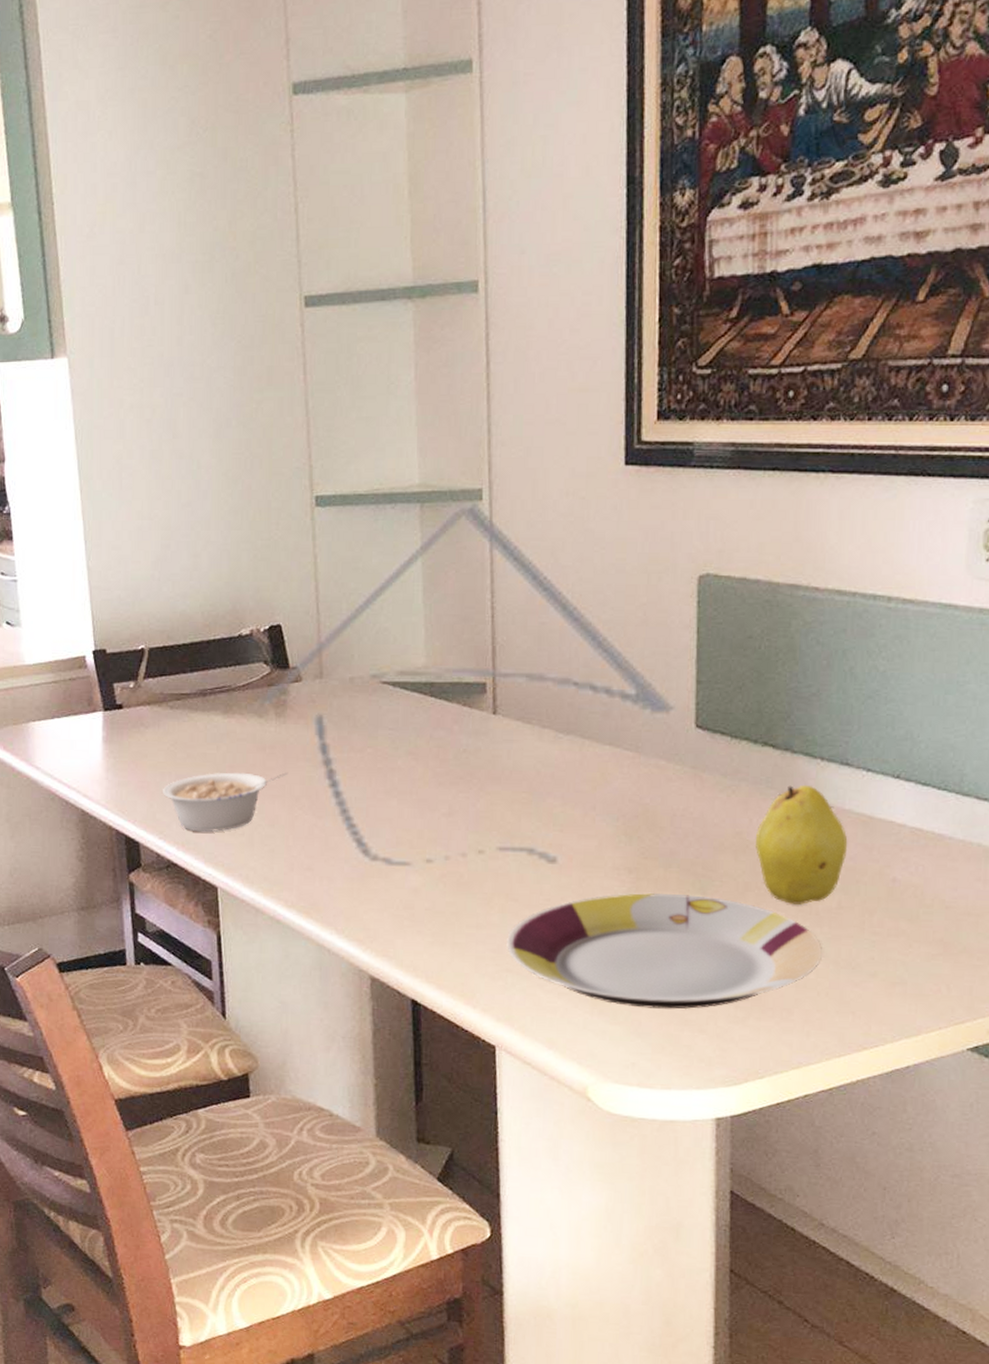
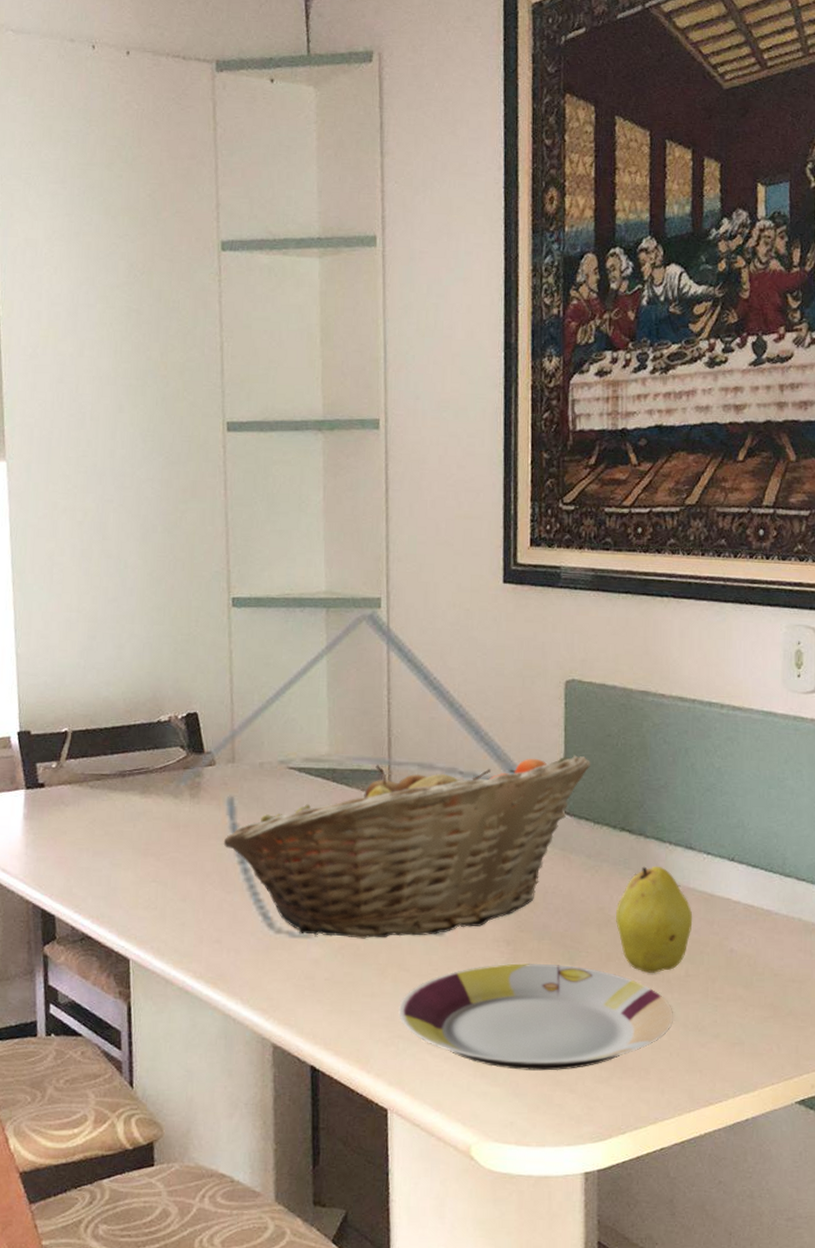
legume: present [162,772,288,832] -> none [79,849,200,906]
fruit basket: none [312,660,729,866] -> present [223,755,592,939]

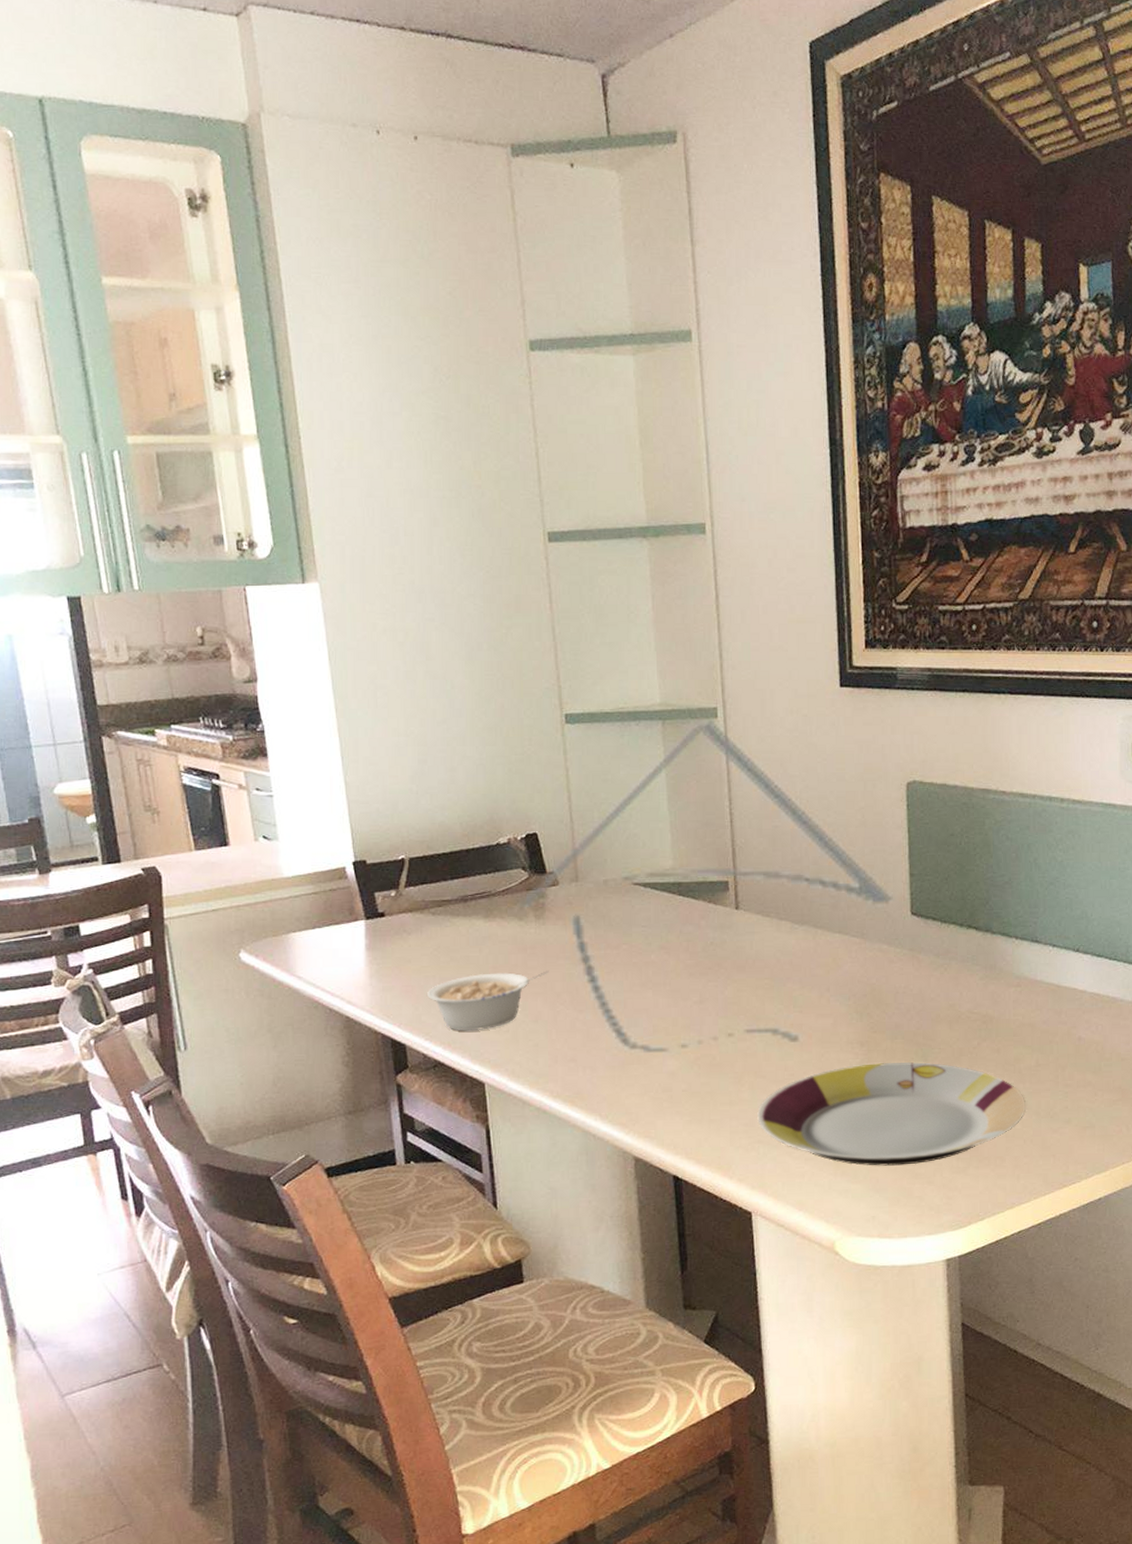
legume: none [79,849,200,906] -> present [426,970,549,1032]
fruit basket: present [223,755,592,939] -> none [572,856,936,1049]
fruit: present [616,866,693,973] -> none [966,960,1041,1065]

